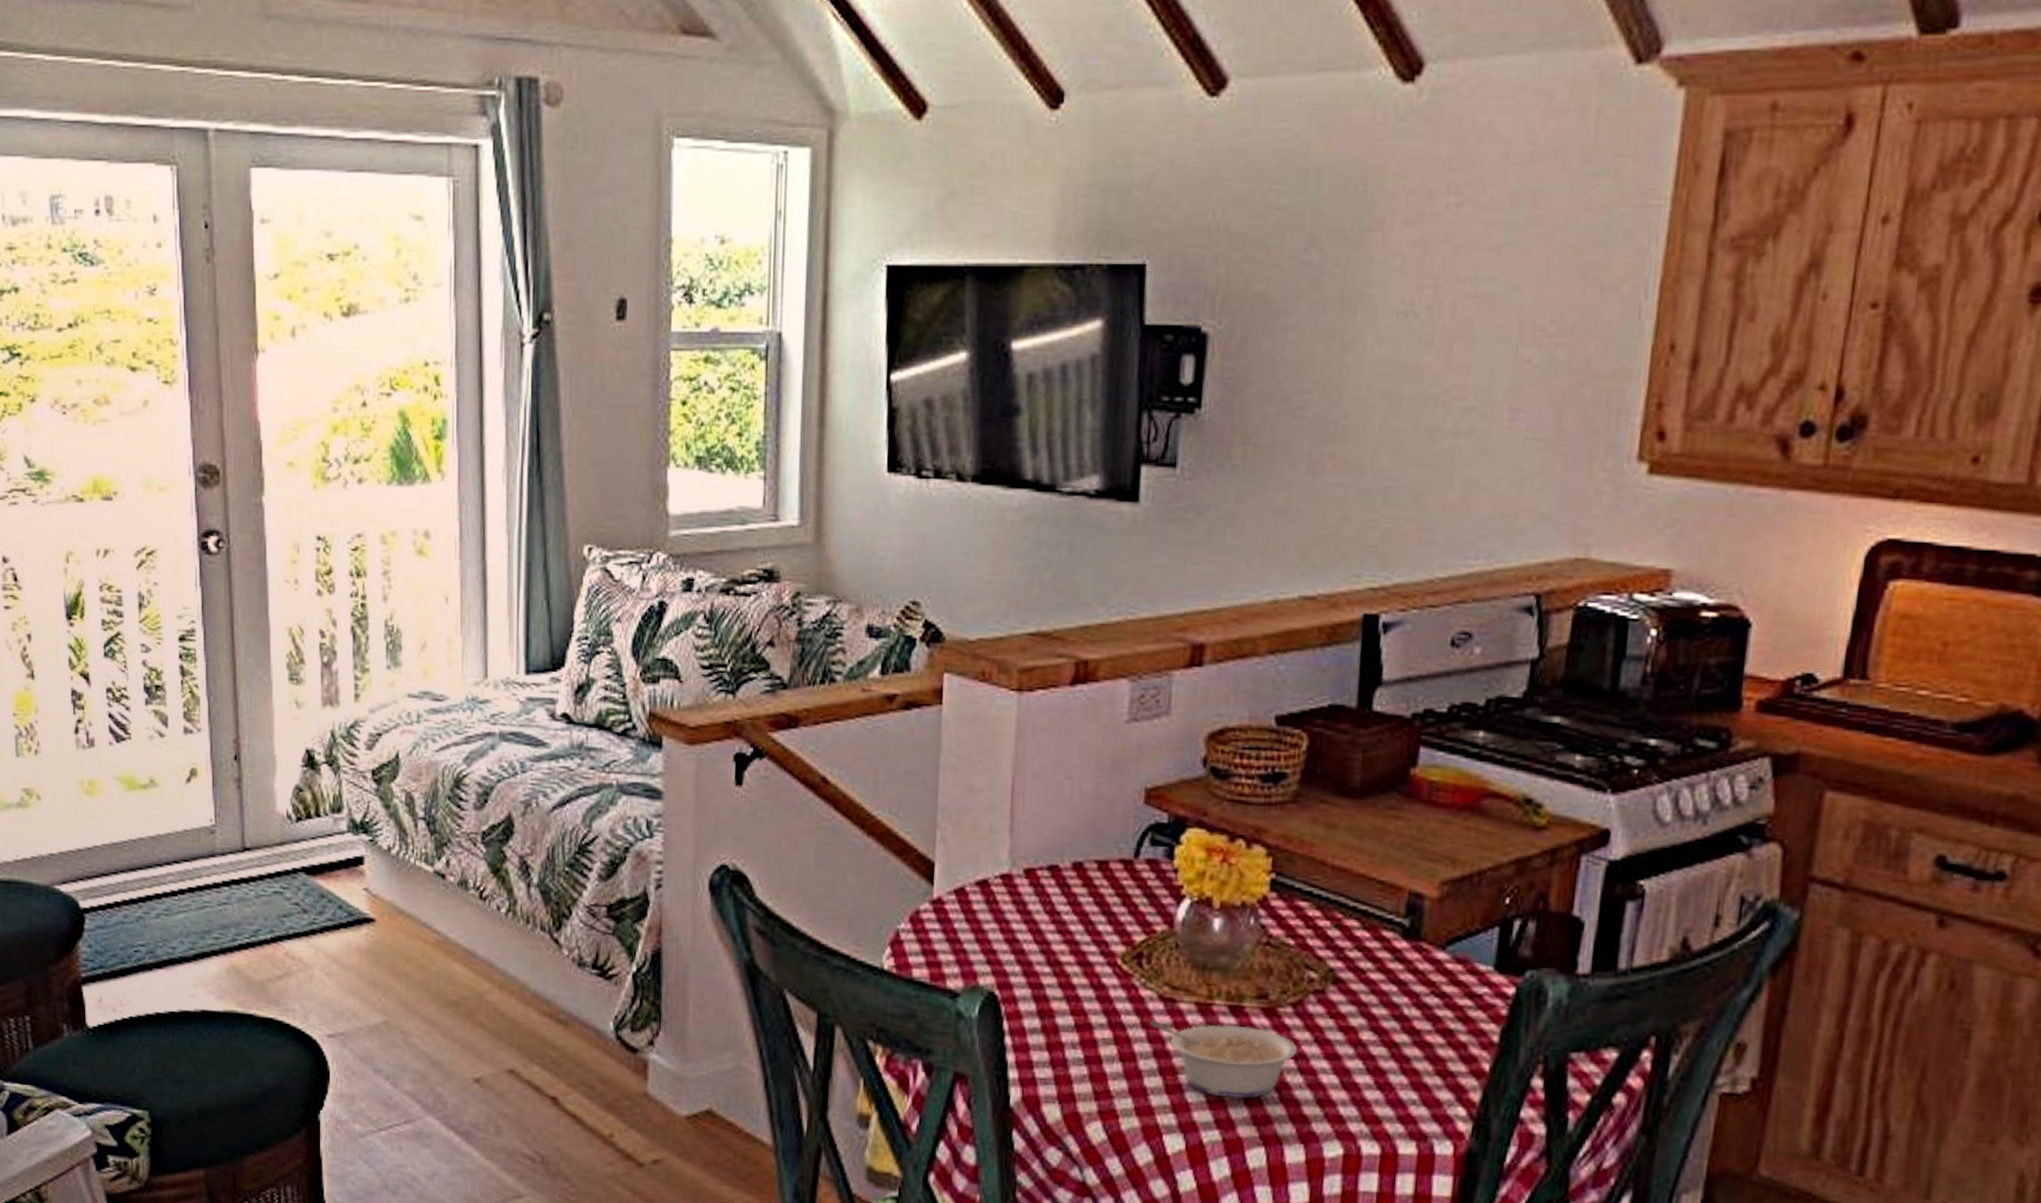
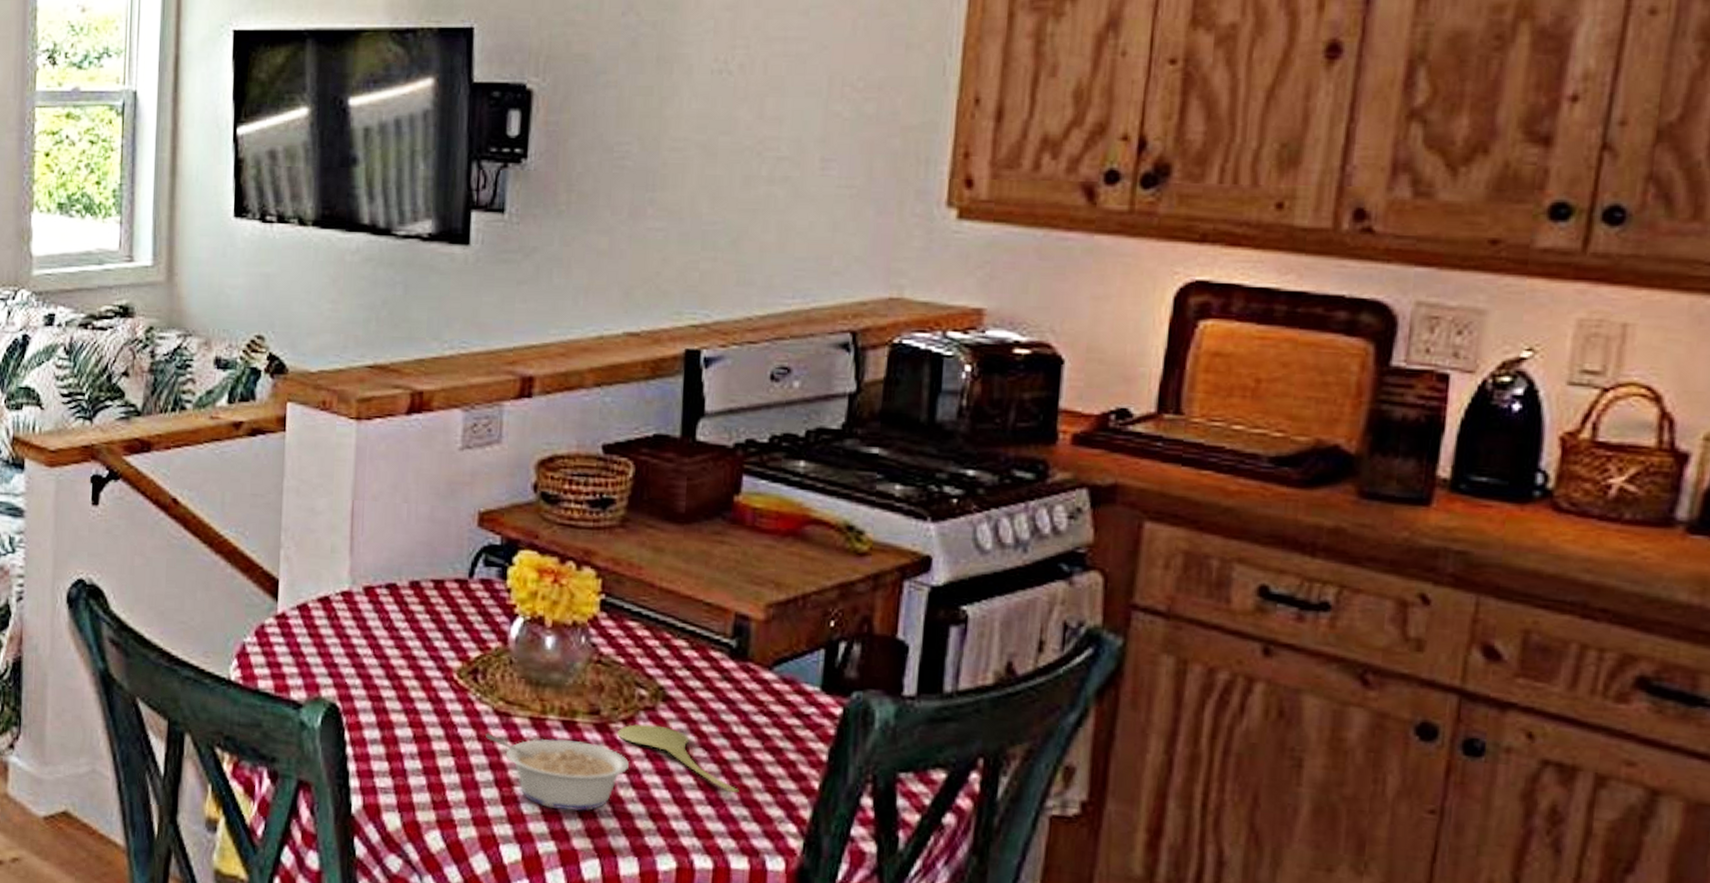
spoon: none [1284,1007,1409,1076] -> present [616,724,739,793]

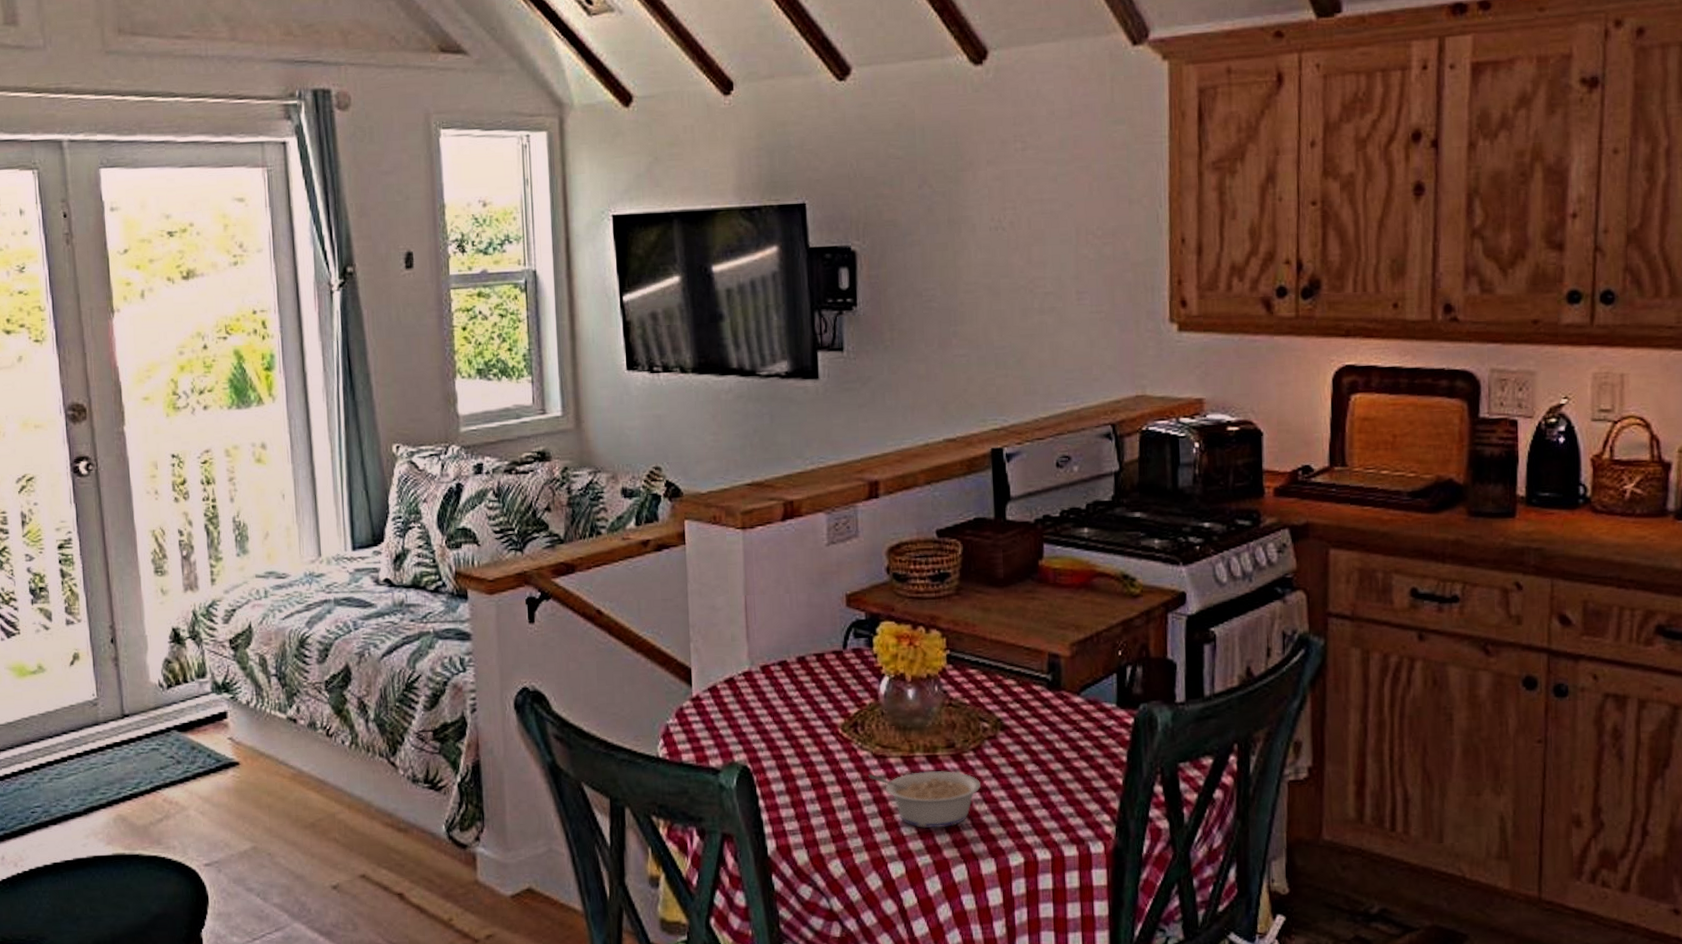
spoon: present [616,724,739,793] -> none [969,750,1065,796]

